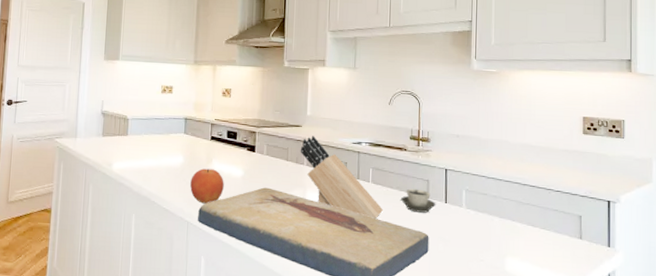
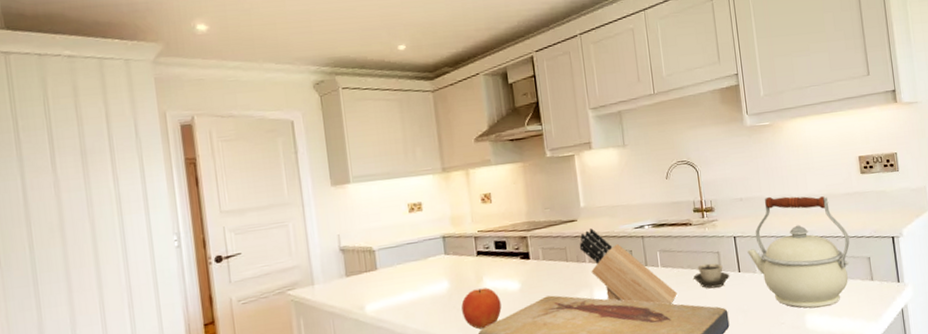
kettle: none [457,138,562,254] -> present [747,196,850,309]

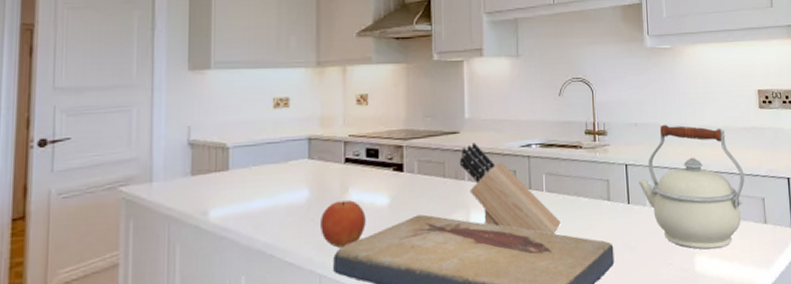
cup: present [692,263,730,289] -> none [579,191,618,220]

